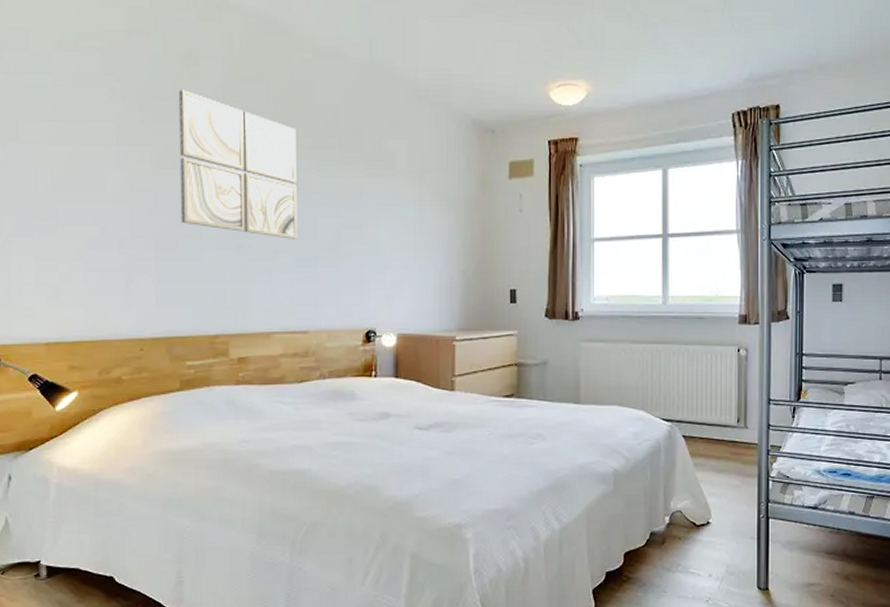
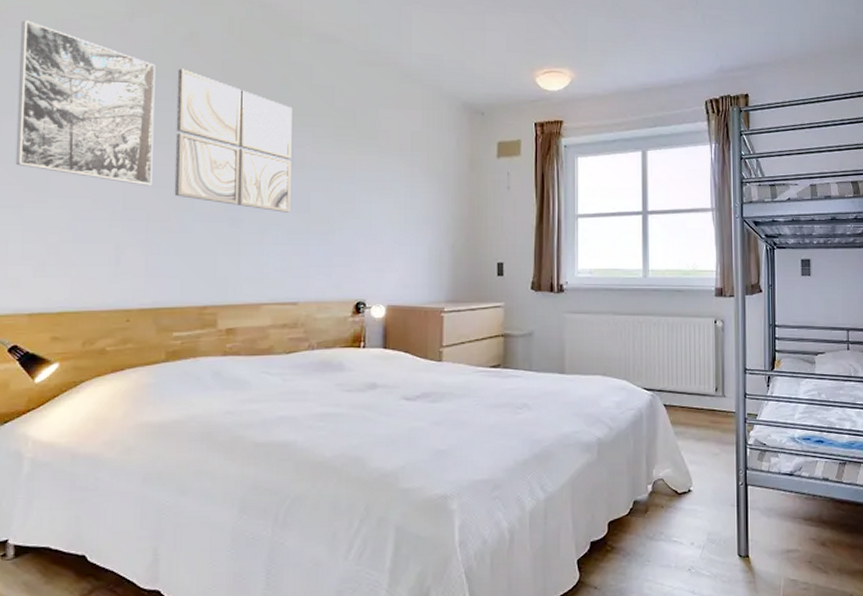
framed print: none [19,42,158,213] -> present [15,20,155,186]

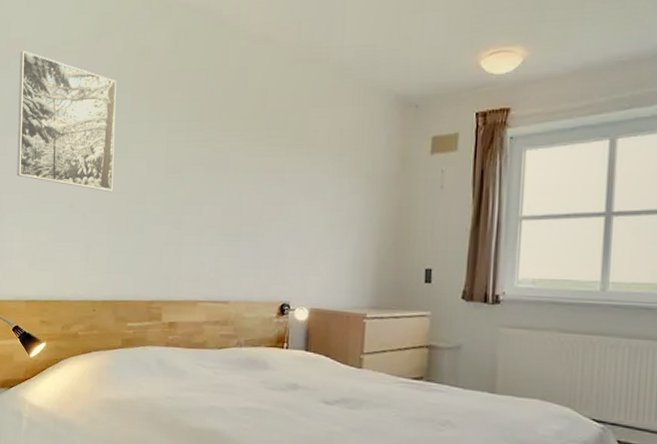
wall art: present [174,68,292,213] -> none [129,82,228,215]

